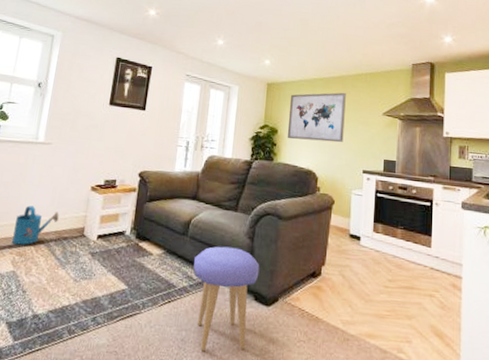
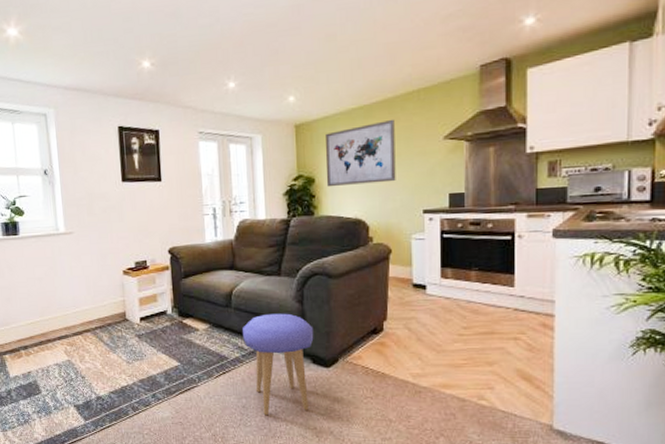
watering can: present [12,205,59,245] -> none [58,297,98,336]

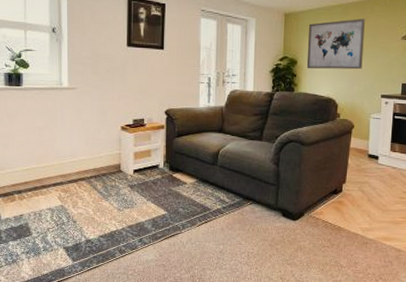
stool: present [243,313,314,416] -> none [225,172,286,260]

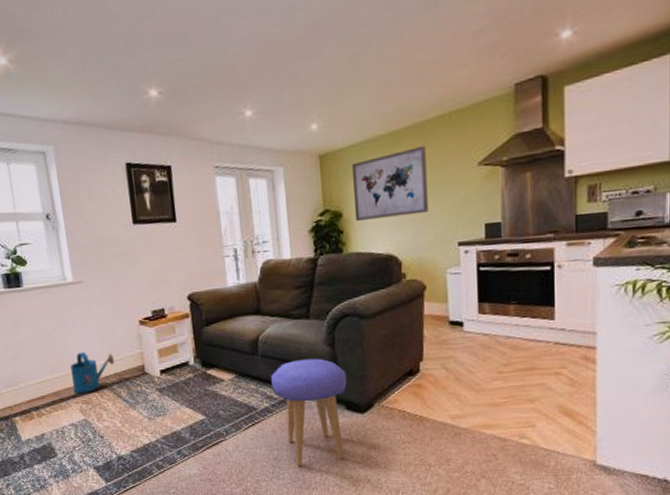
watering can: none [55,147,95,183] -> present [70,352,114,394]
stool: none [225,172,286,260] -> present [271,358,347,467]

